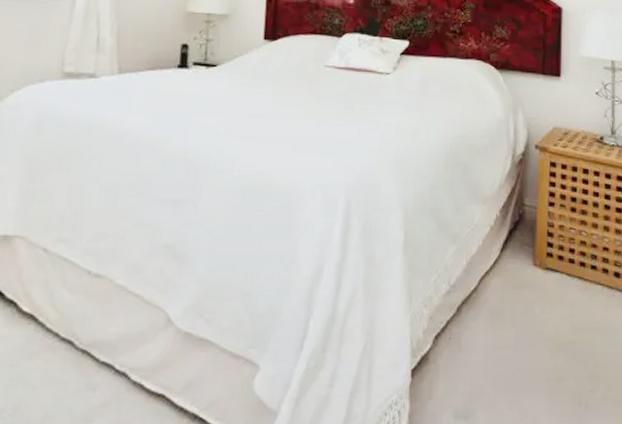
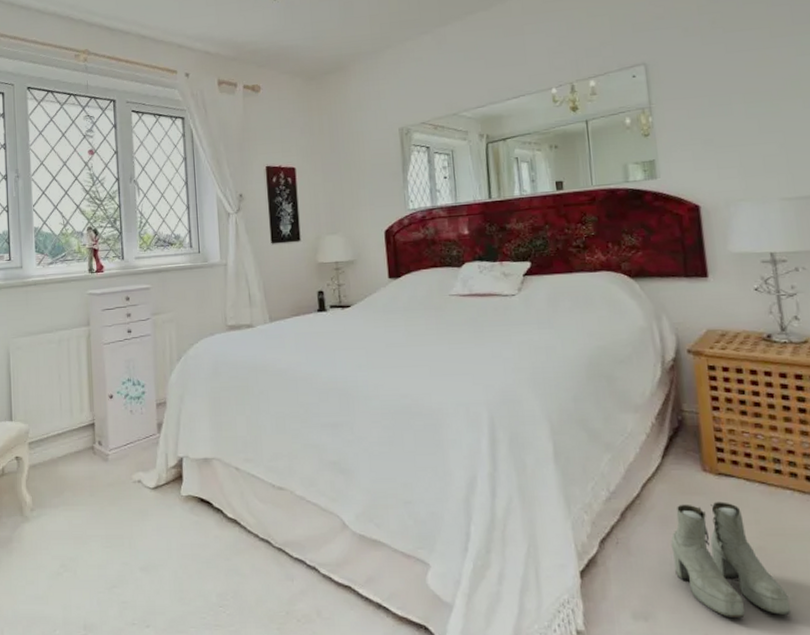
boots: none [497,296,588,412] -> present [670,502,790,617]

